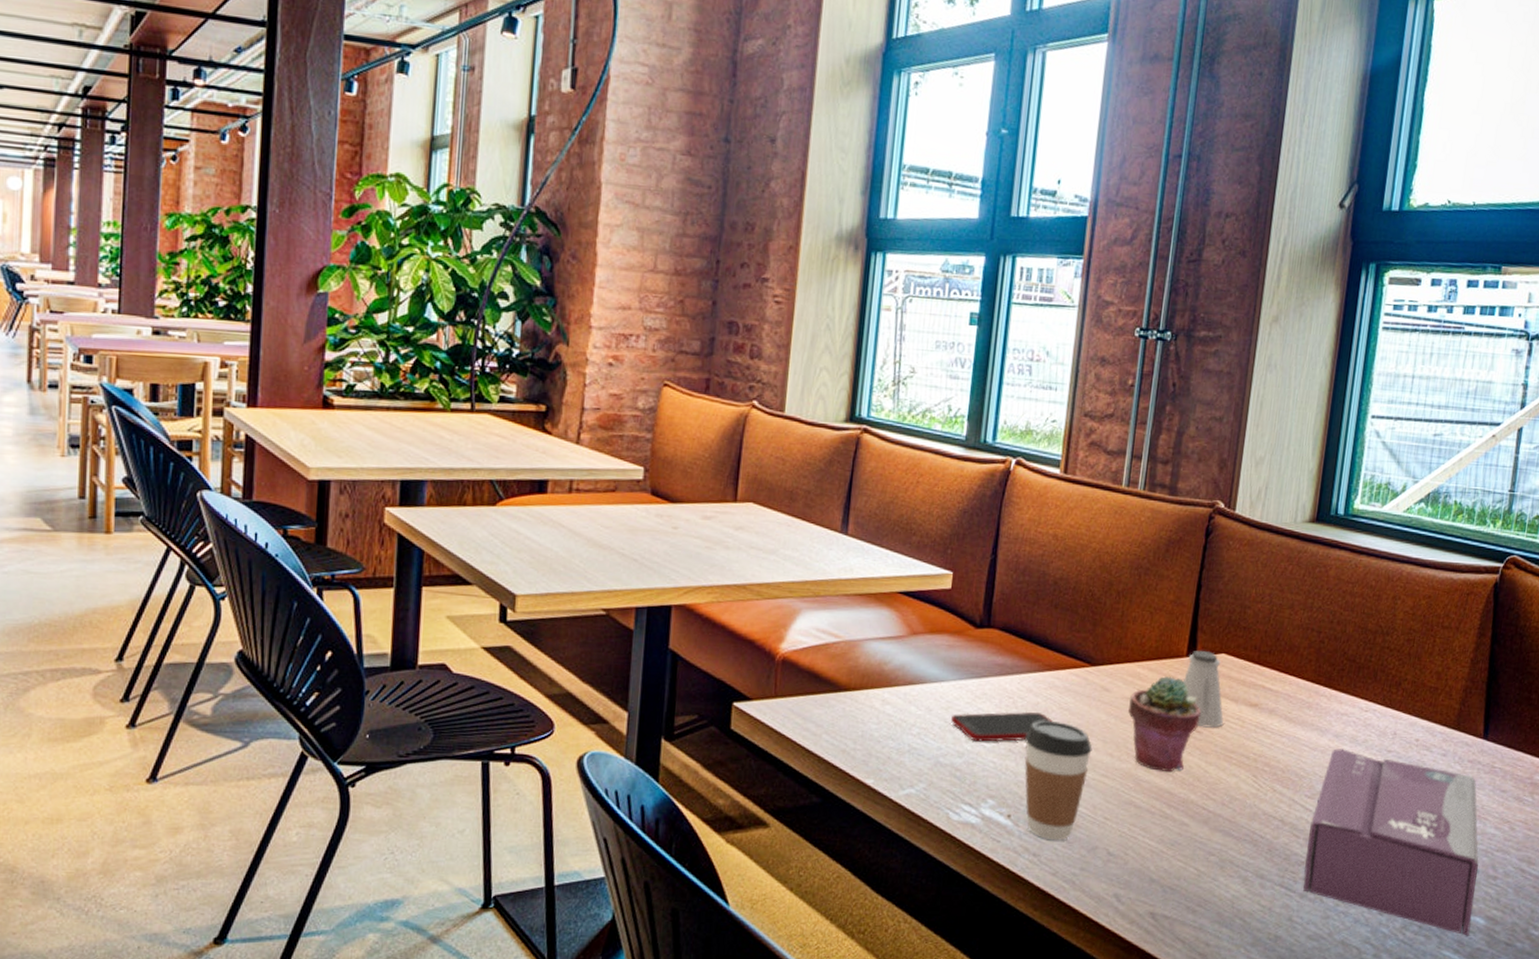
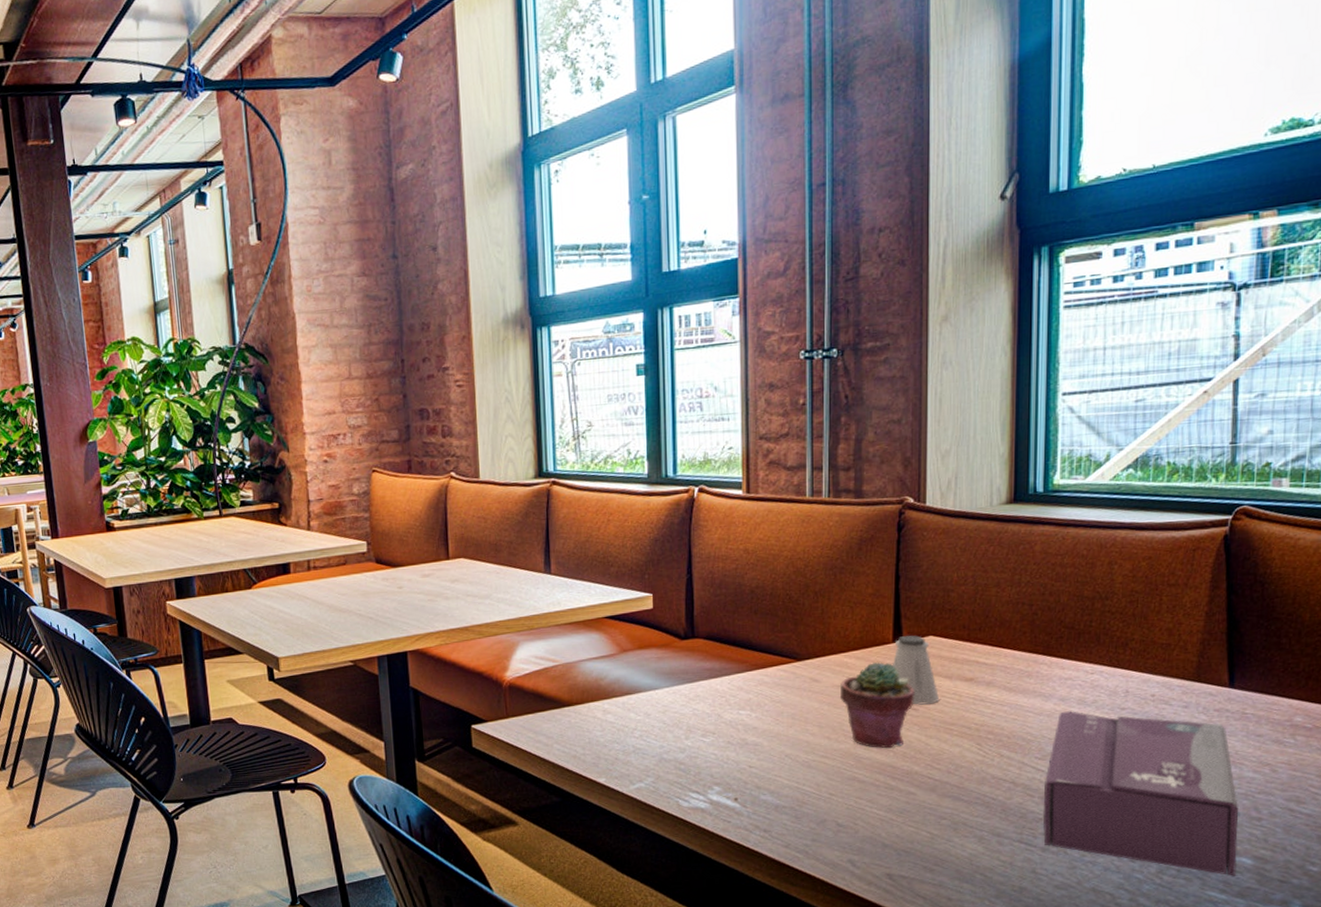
cell phone: present [951,711,1053,742] -> none [669,706,767,738]
coffee cup: present [1024,720,1093,841] -> none [741,712,809,818]

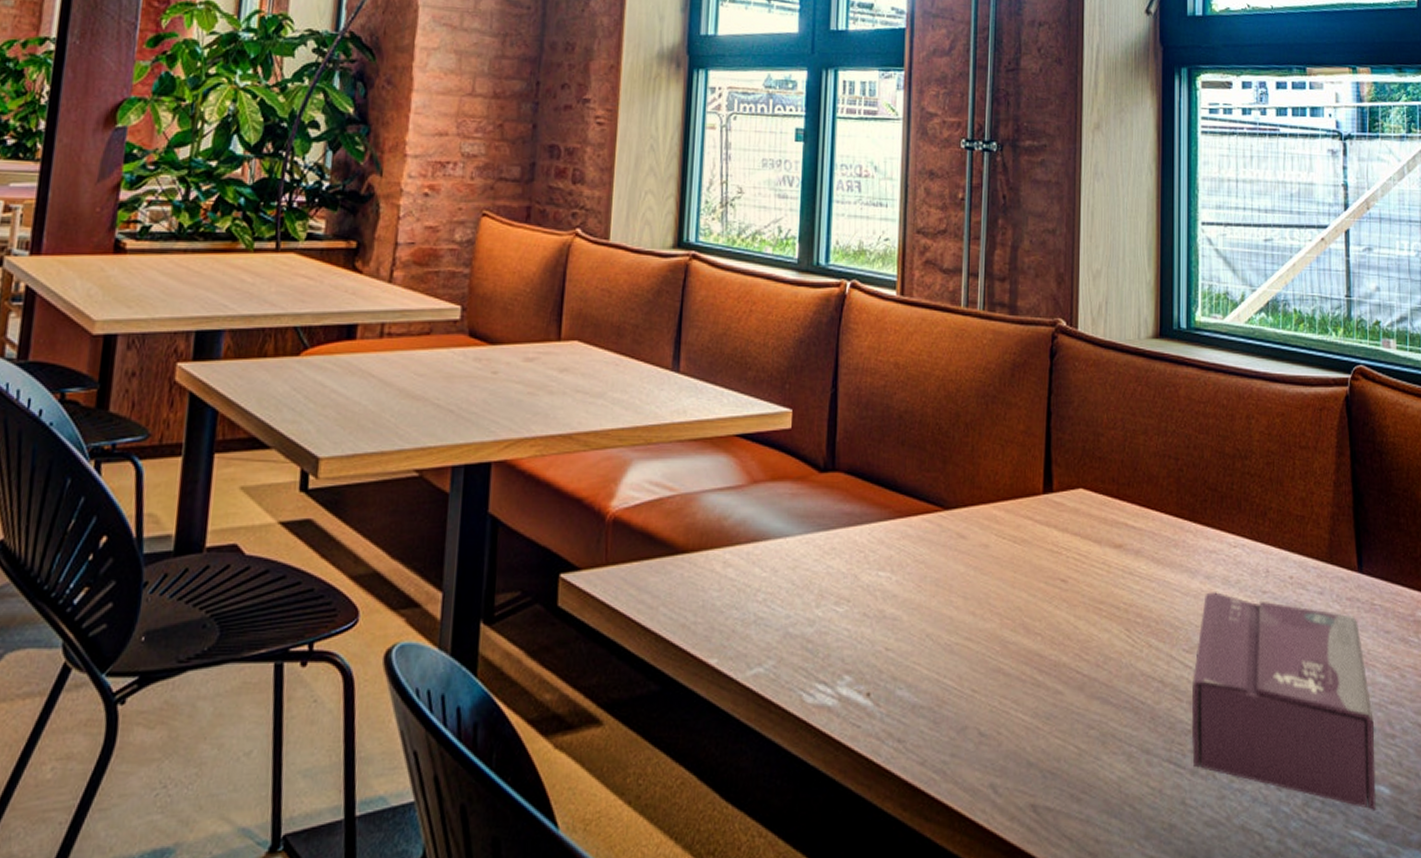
potted succulent: present [840,662,914,749] -> none [988,518,1064,631]
saltshaker: present [891,635,940,705] -> none [1041,485,1089,575]

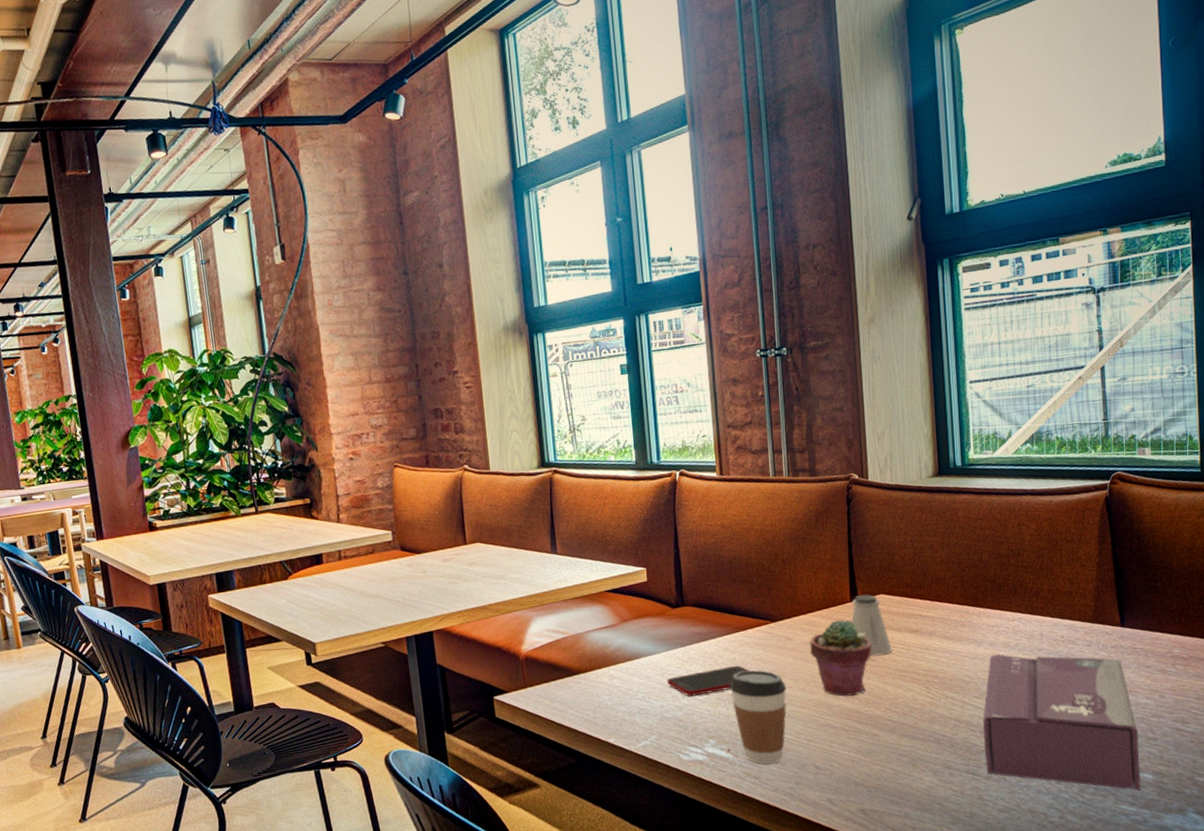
cell phone: none [799,566,908,606] -> present [667,665,750,697]
coffee cup: none [879,576,953,722] -> present [729,670,787,765]
potted succulent: none [988,518,1064,631] -> present [810,620,872,696]
saltshaker: none [1041,485,1089,575] -> present [851,594,893,656]

